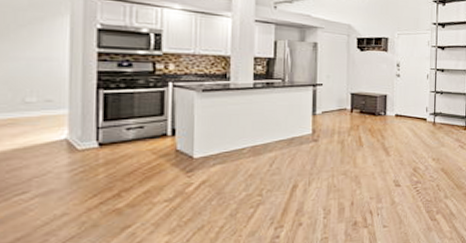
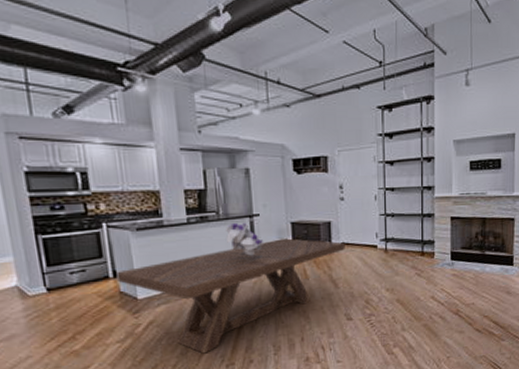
dining table: none [175,107,398,216] -> present [116,238,345,354]
bouquet: none [289,90,325,122] -> present [226,222,264,256]

